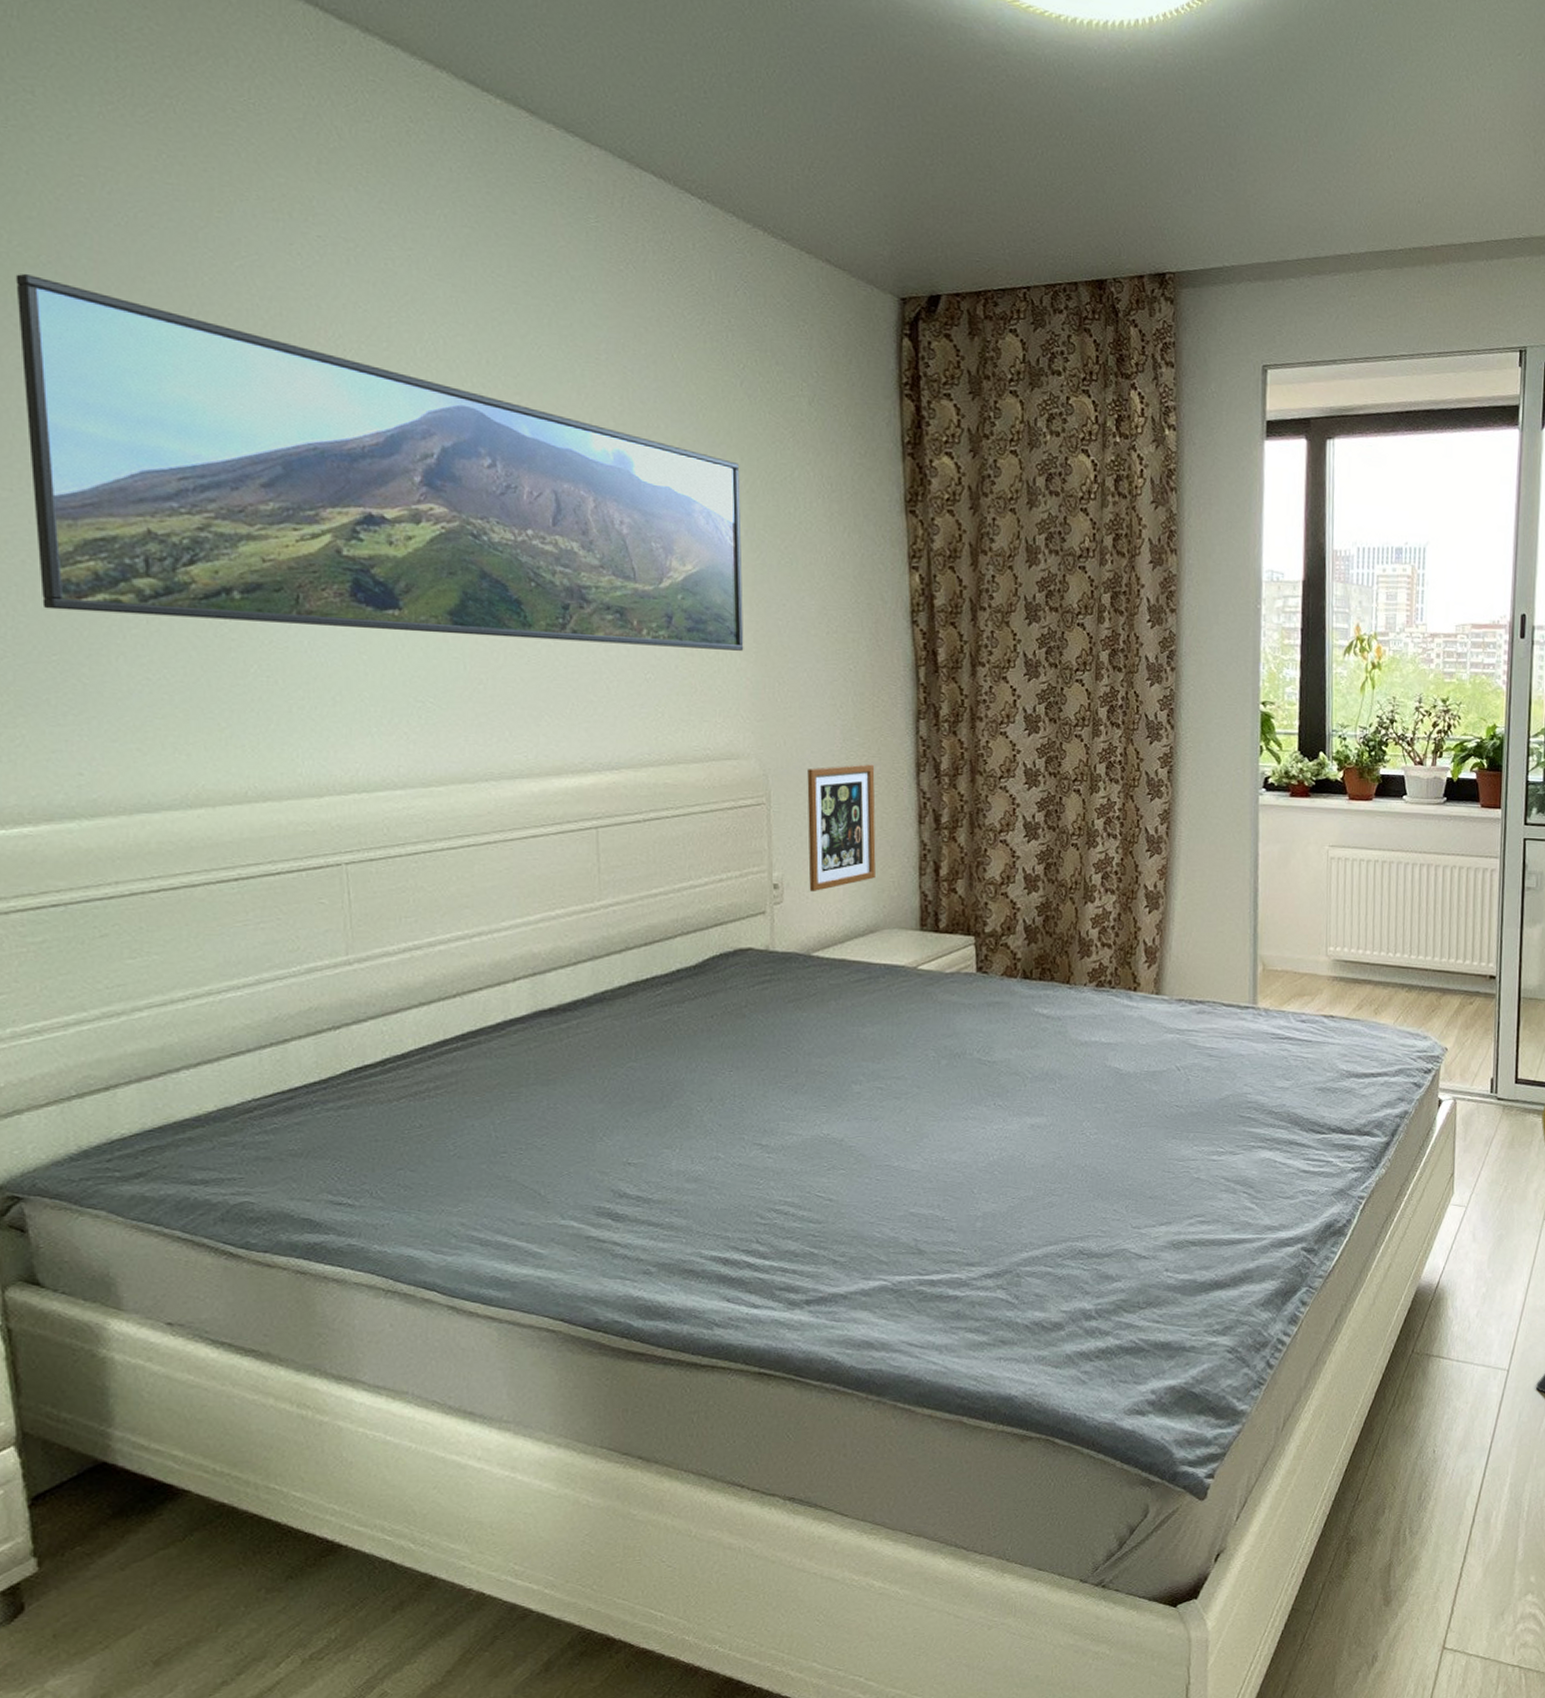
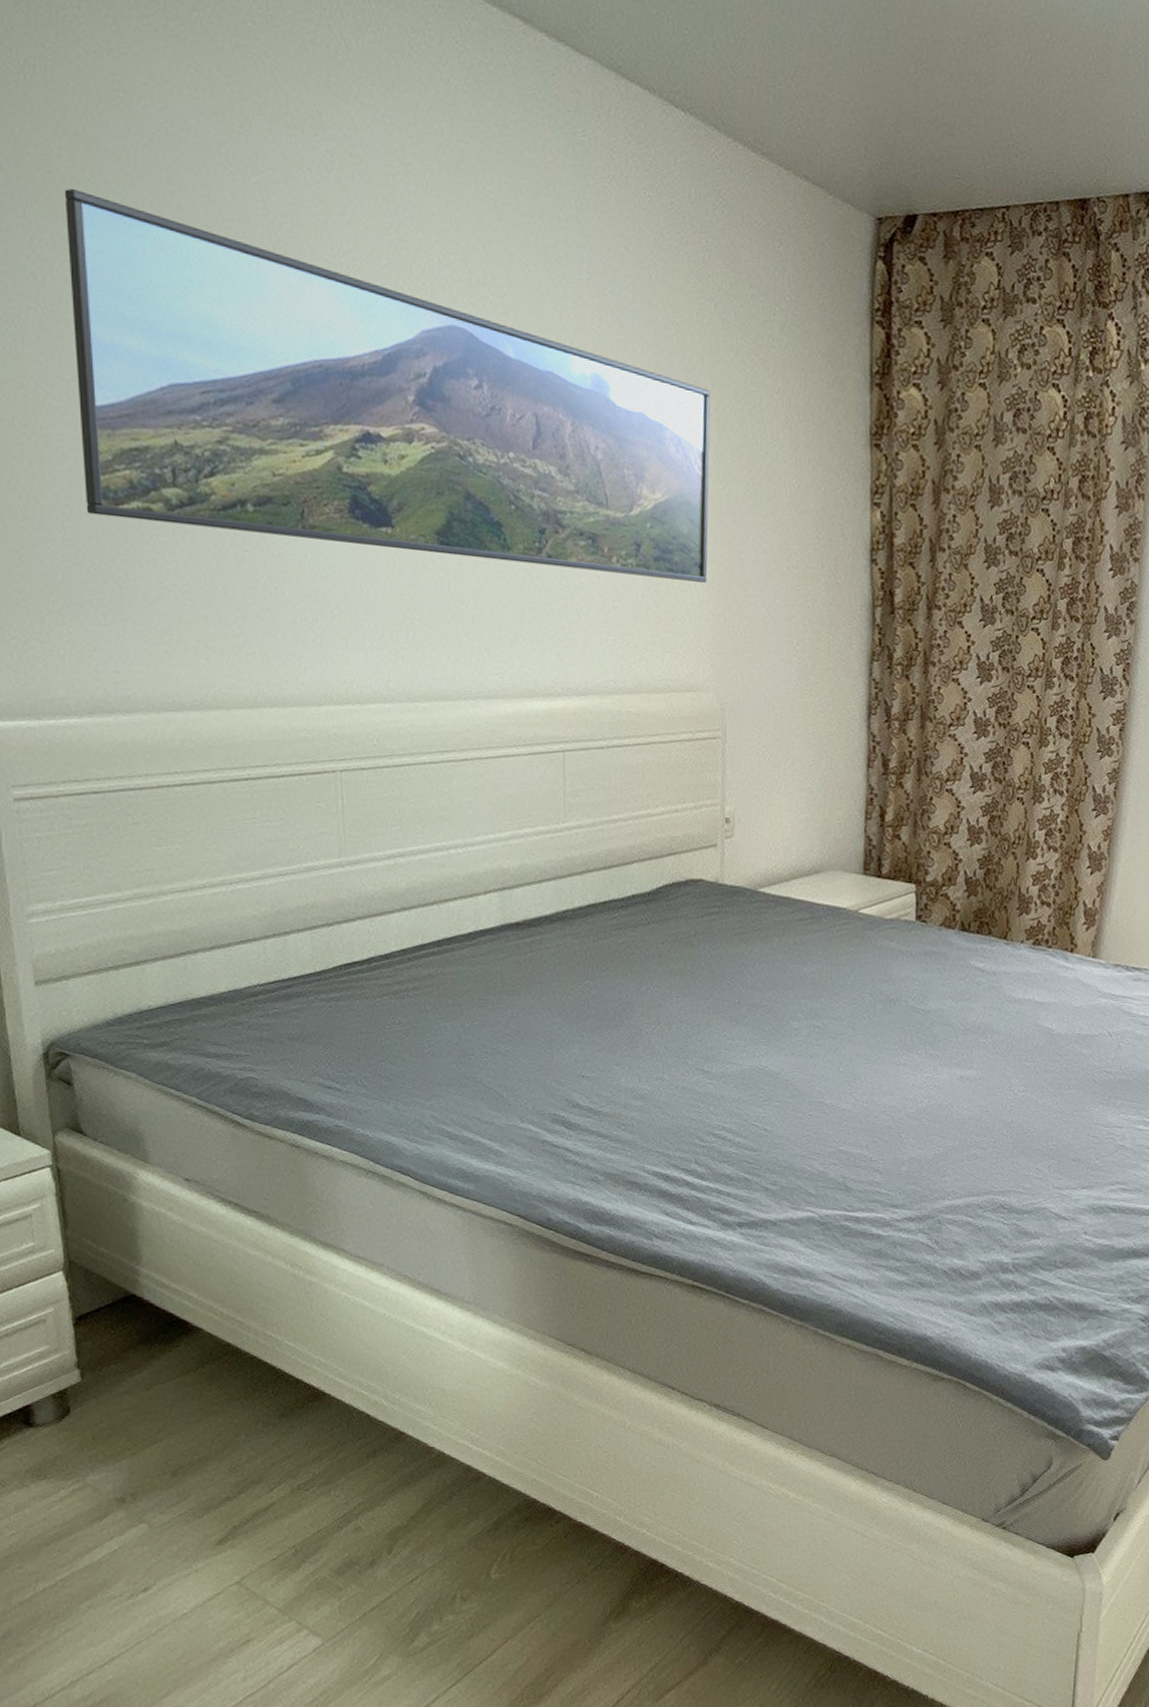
picture frame: present [807,764,876,892] -> none [759,703,827,829]

